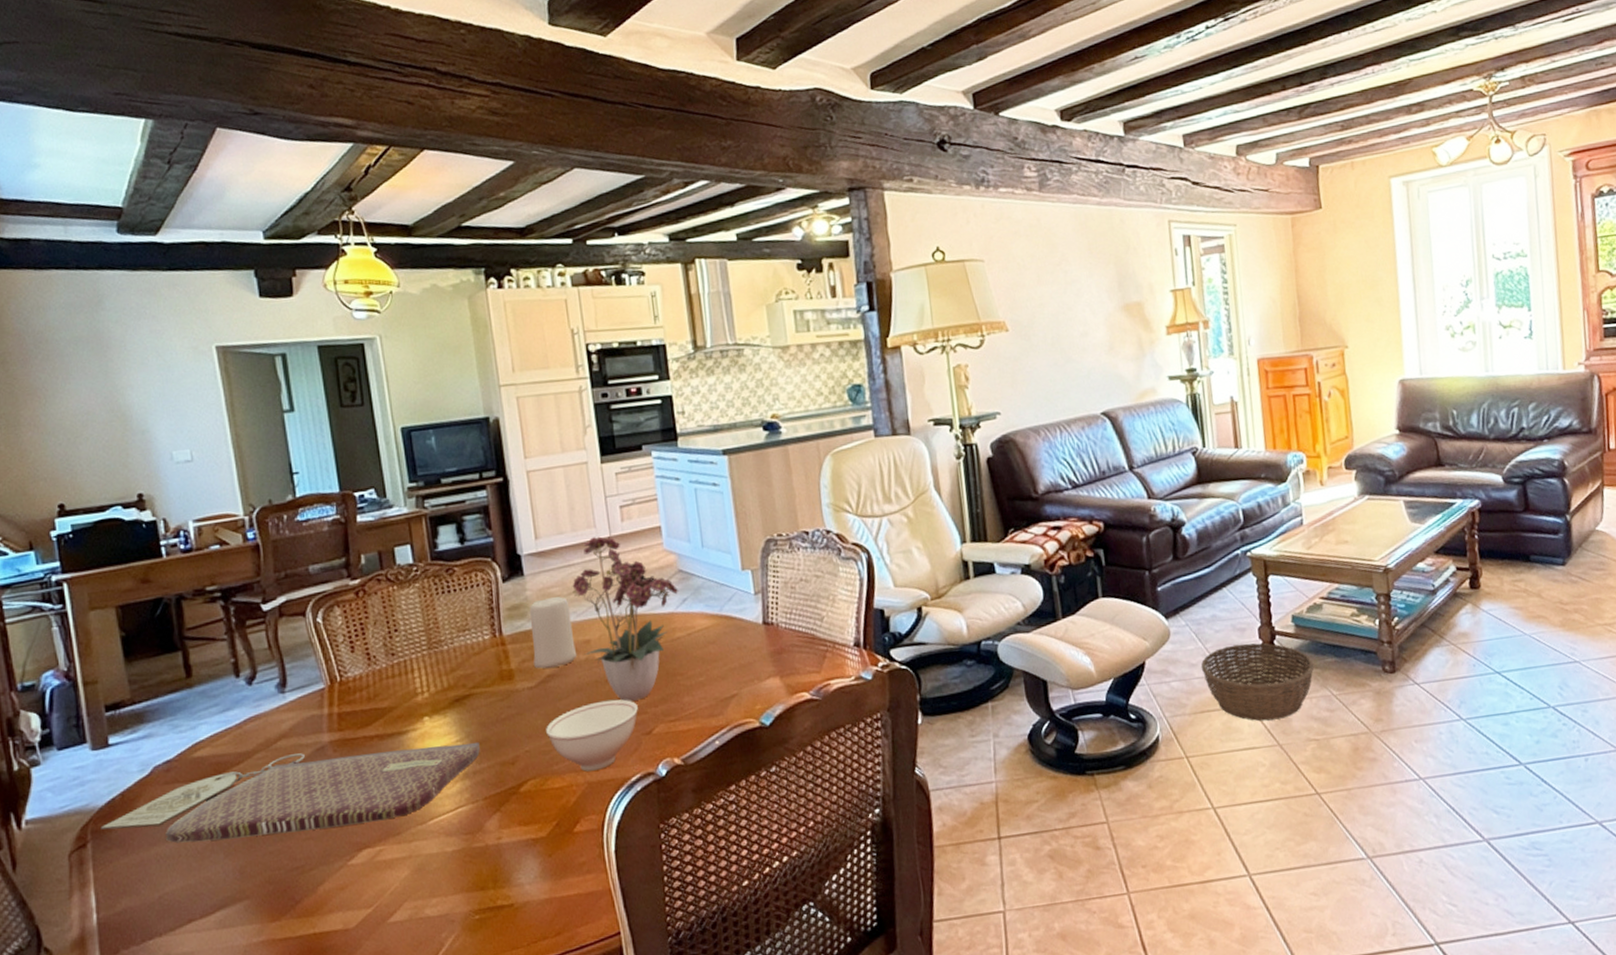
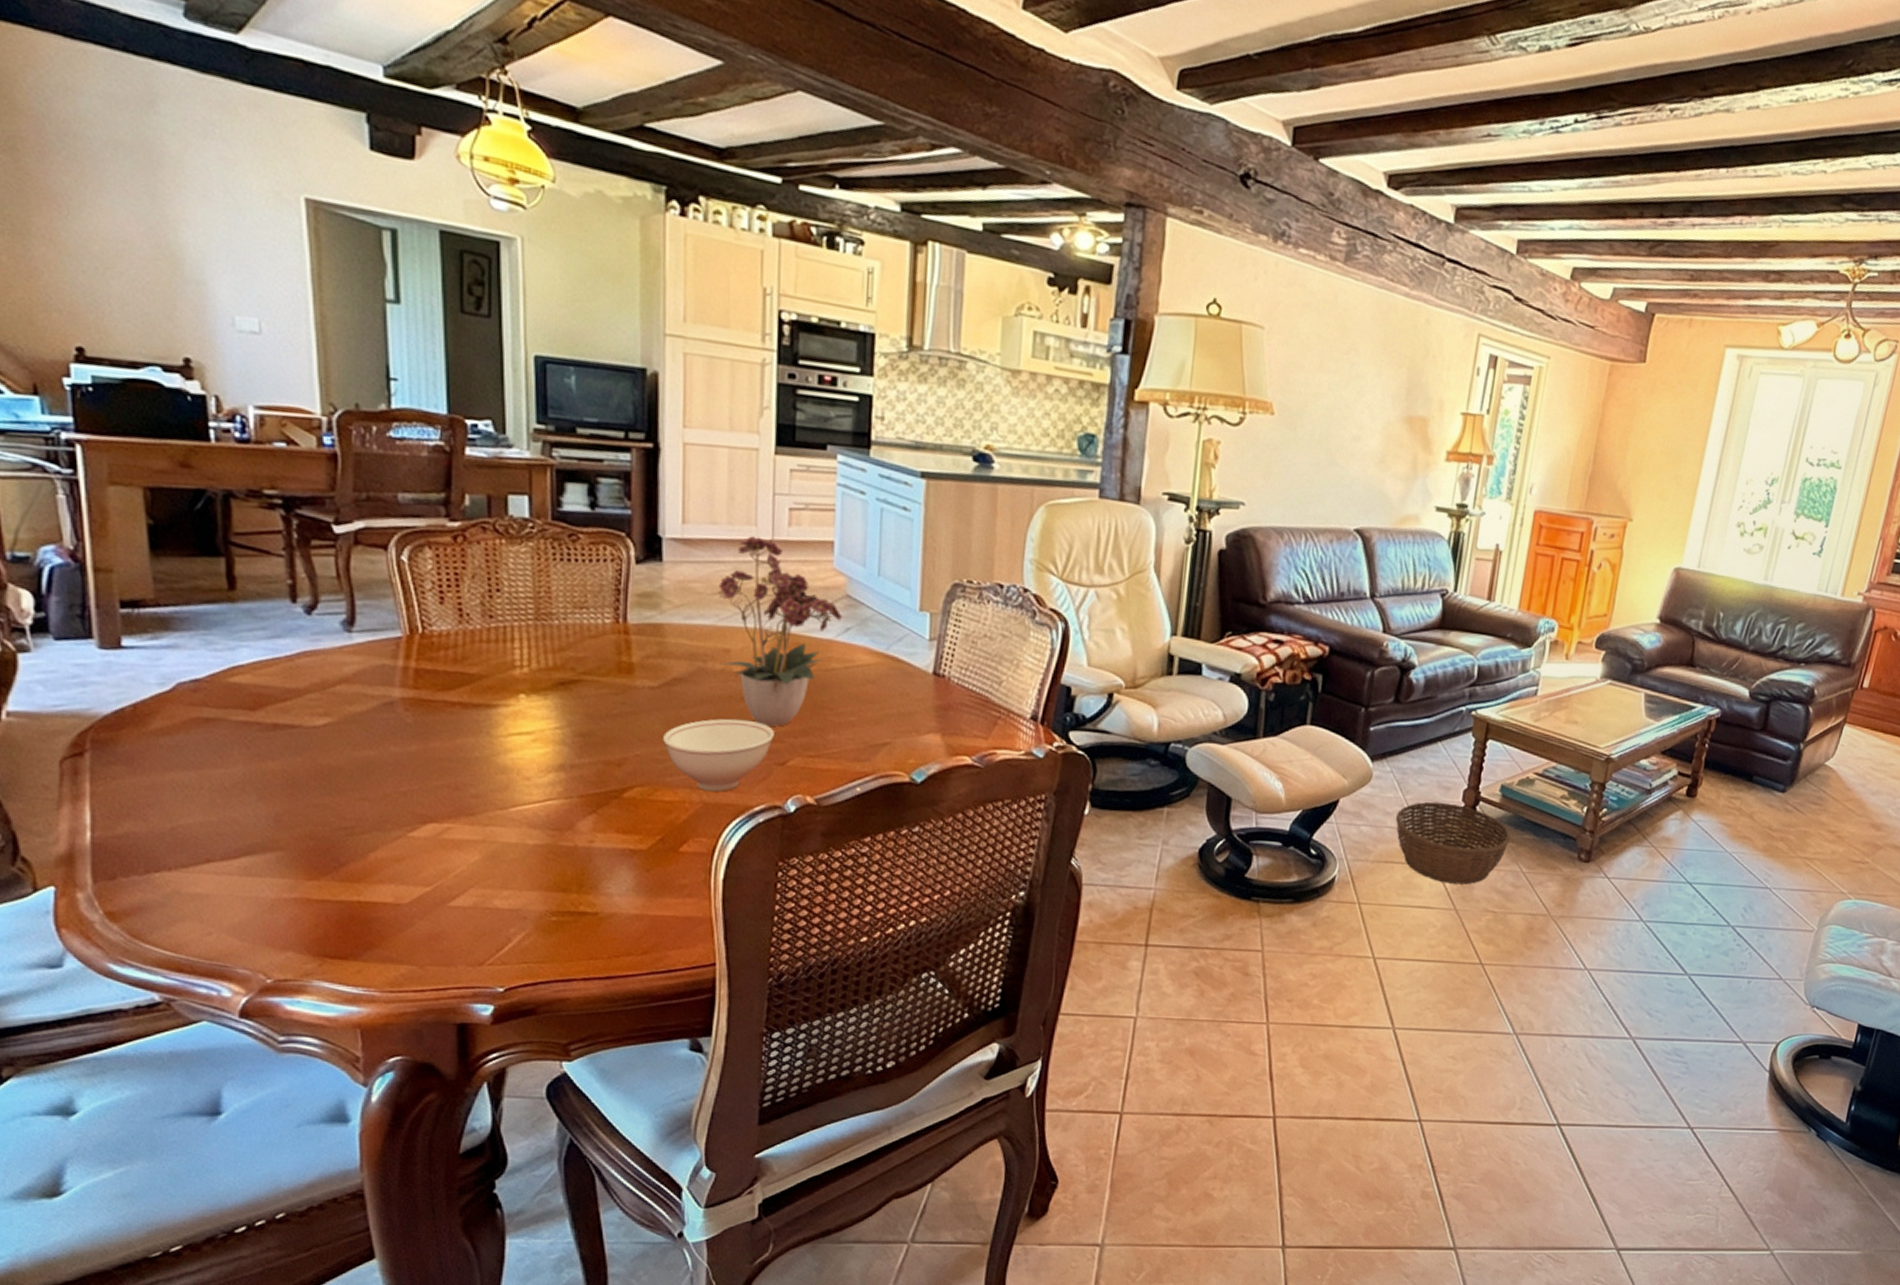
placemat: present [100,741,480,843] -> none [103,702,582,797]
candle: present [529,596,578,669] -> none [660,592,713,672]

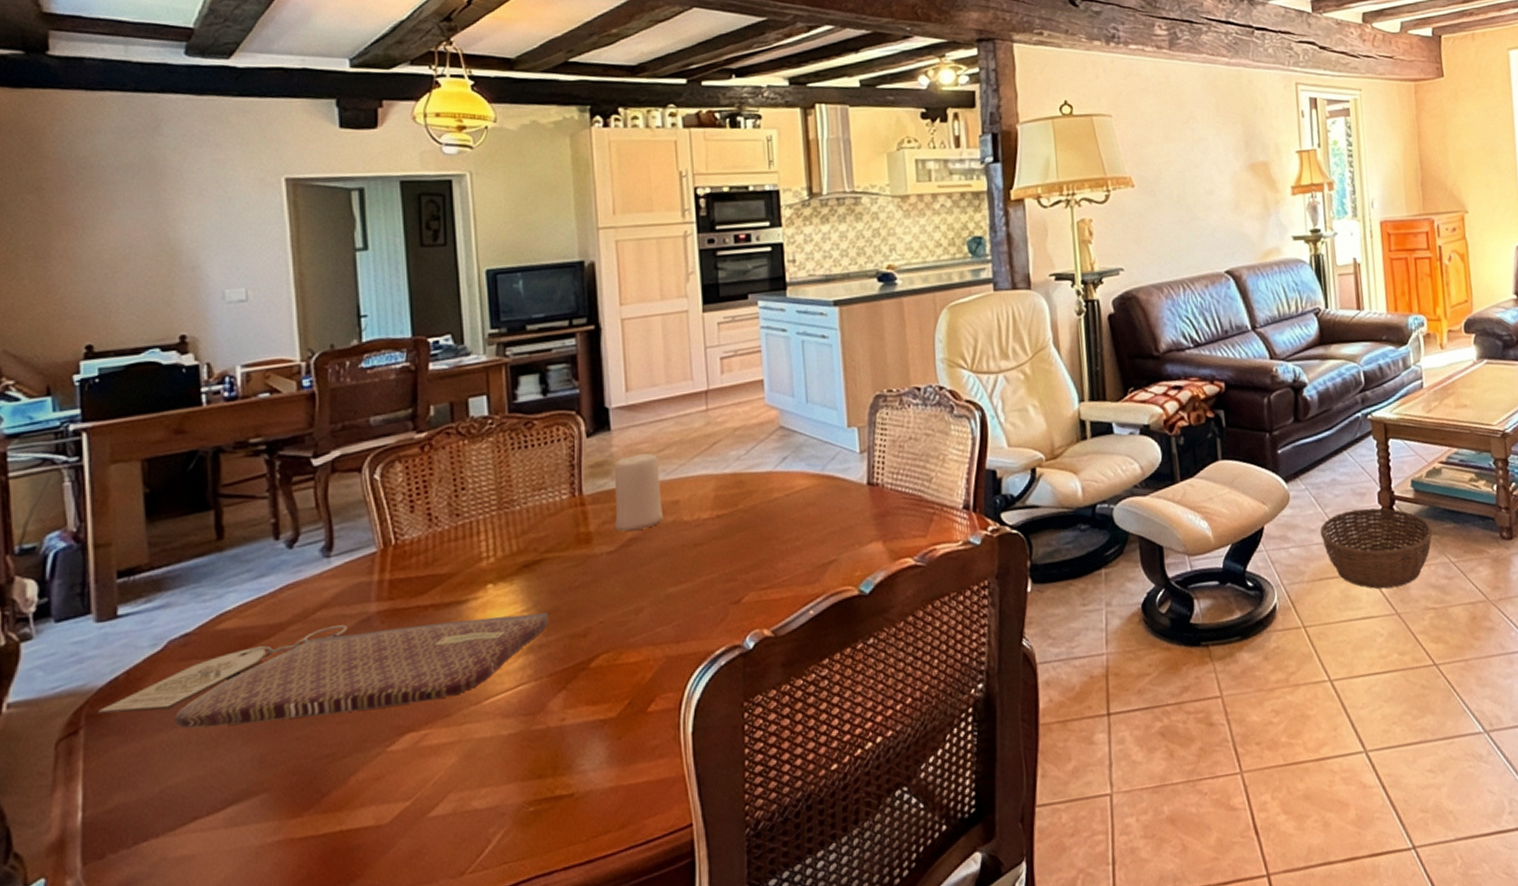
placemat: none [103,702,582,797] -> present [97,611,548,728]
candle: none [660,592,713,672] -> present [614,452,664,532]
bowl: present [663,718,774,792] -> none [624,565,727,645]
flower arrangement: present [718,536,842,727] -> none [663,389,778,568]

